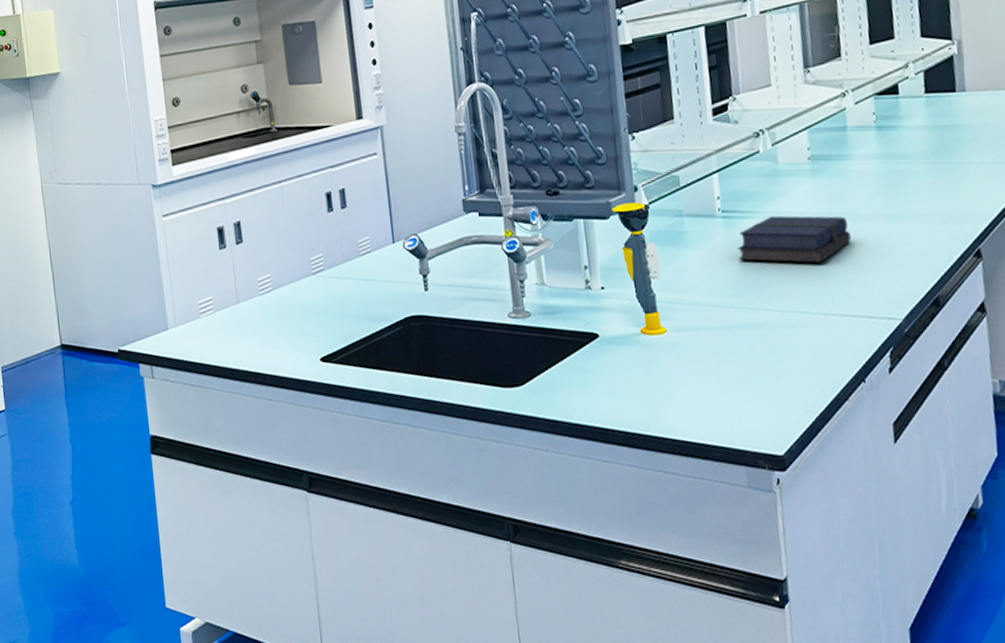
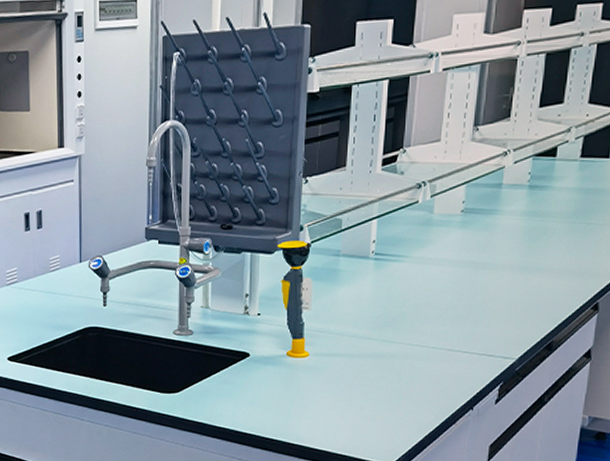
book: present [736,215,851,263] -> none [382,261,486,305]

